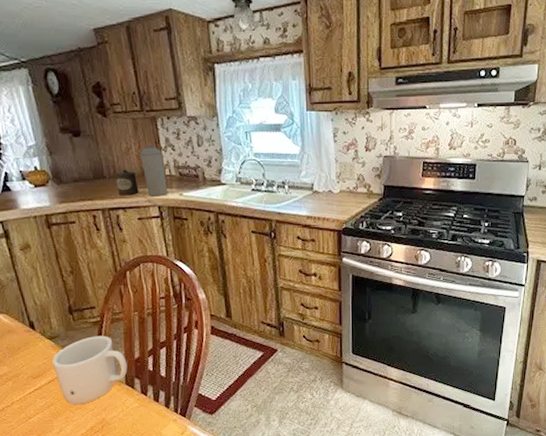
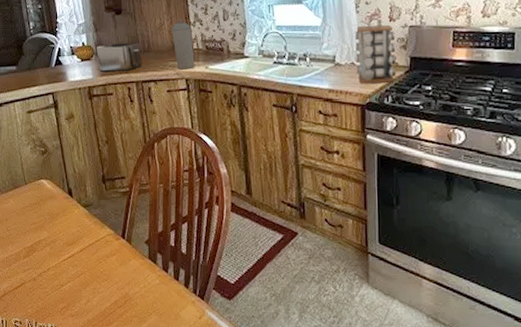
toaster: none [52,167,109,199] -> present [97,42,143,72]
mug: present [52,336,128,405] -> none [85,206,151,277]
canister: present [114,169,139,196] -> none [148,44,169,69]
spice rack: none [333,146,371,211] -> present [355,17,396,84]

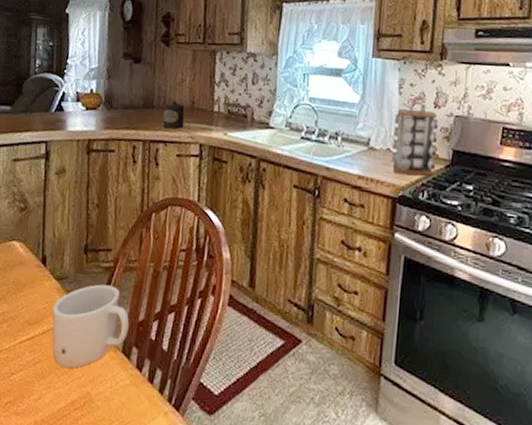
mug: none [85,206,151,277] -> present [52,284,130,369]
toaster: present [97,42,143,72] -> none [104,94,156,127]
canister: none [148,44,169,69] -> present [163,100,185,130]
canister: present [171,18,195,70] -> none [192,76,216,134]

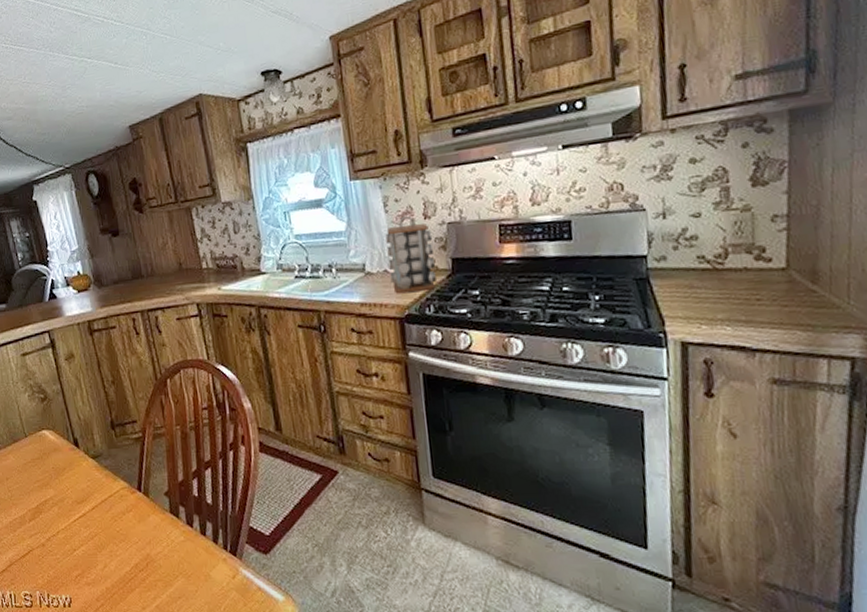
mug: present [52,284,130,369] -> none [96,454,172,537]
canister: present [163,100,185,130] -> none [152,266,177,295]

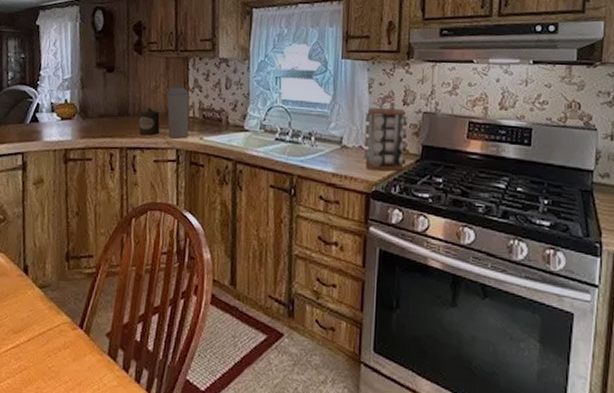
canister: none [152,266,177,295] -> present [138,108,160,136]
canister: none [175,235,206,294] -> present [166,83,190,139]

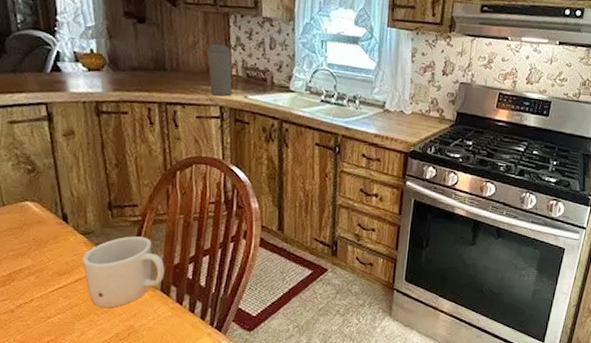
mug: none [36,290,114,374] -> present [83,236,165,309]
canister: present [138,108,160,136] -> none [177,63,201,92]
spice rack: present [364,99,408,172] -> none [404,68,446,134]

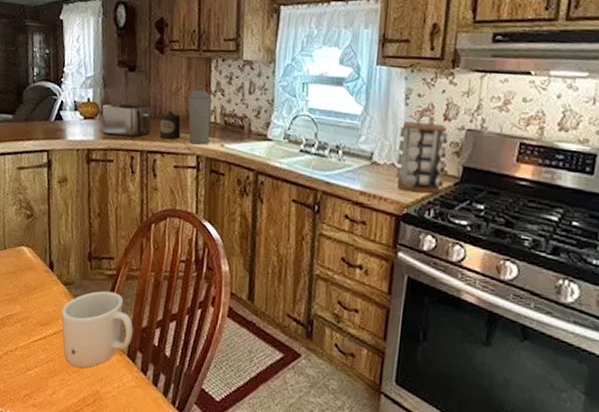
toaster: none [109,55,169,90] -> present [102,103,151,137]
canister: none [177,63,201,92] -> present [159,110,181,140]
spice rack: none [404,68,446,134] -> present [396,112,449,194]

